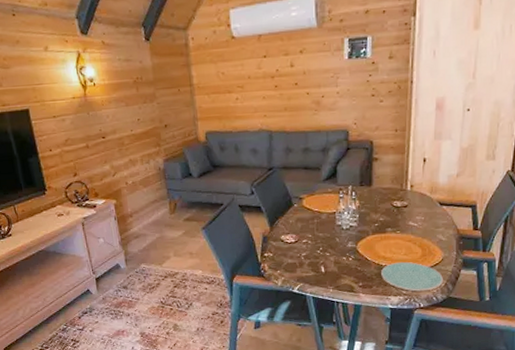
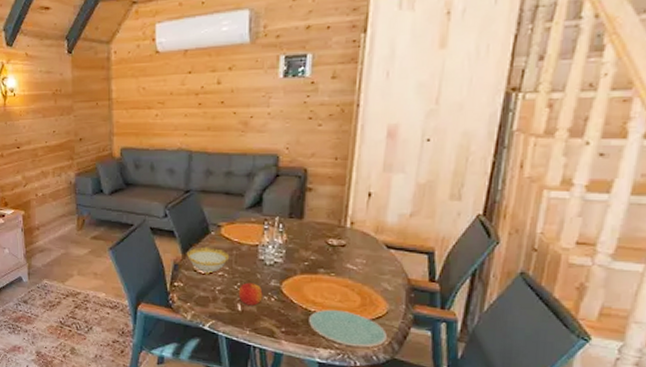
decorative bowl: none [274,218,312,244] -> present [187,247,230,275]
apple: none [321,246,342,267] -> present [238,282,263,306]

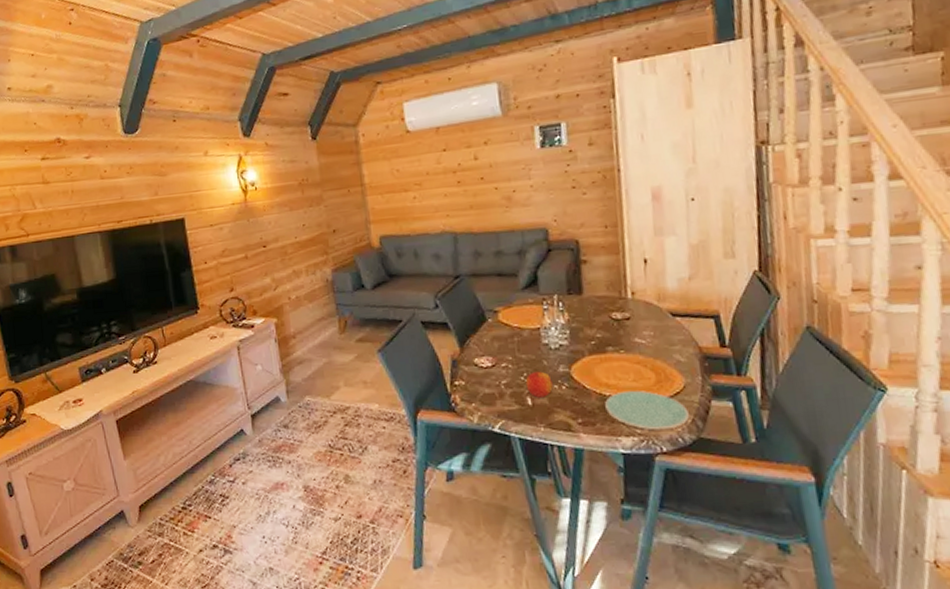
decorative bowl: present [187,247,230,275] -> none [465,336,512,369]

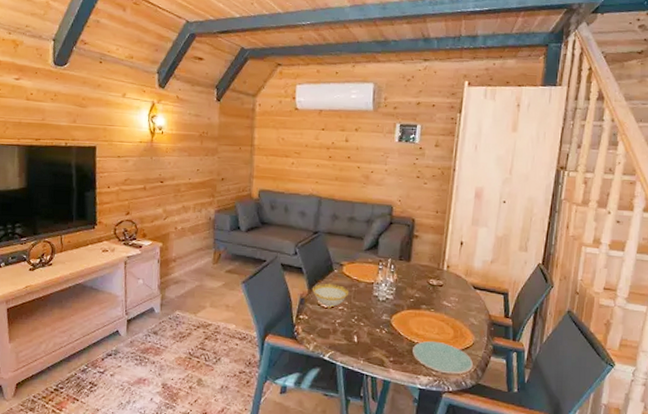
decorative bowl: none [465,336,512,369] -> present [313,283,349,309]
apple: present [525,371,553,398] -> none [355,316,376,338]

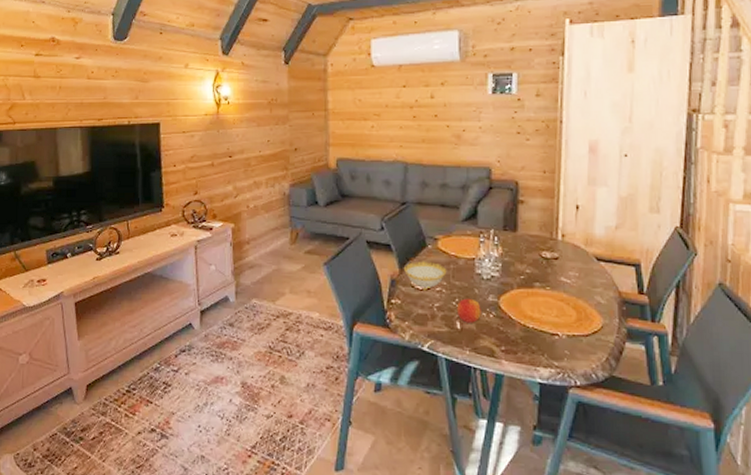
apple: none [355,316,376,338] -> present [456,298,481,323]
plate: present [413,340,473,374] -> none [528,325,604,365]

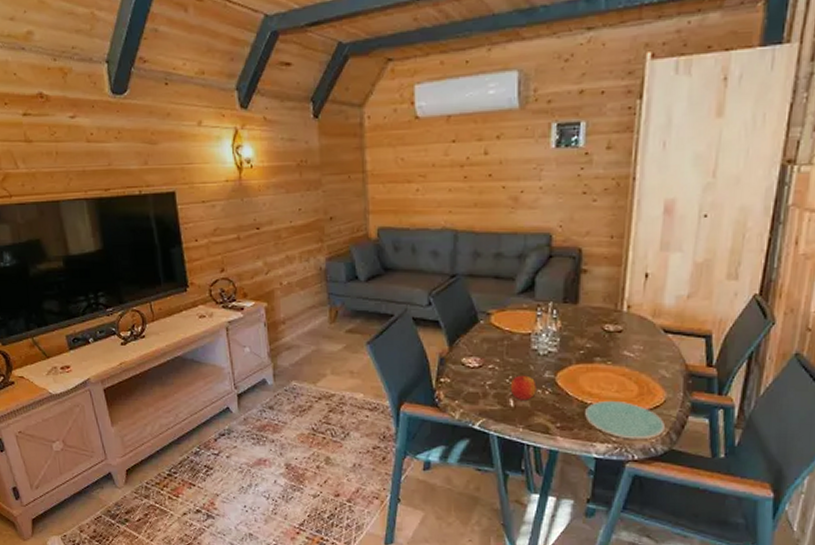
decorative bowl: present [404,261,447,291] -> none [454,337,501,369]
plate: none [528,325,604,365] -> present [585,400,665,440]

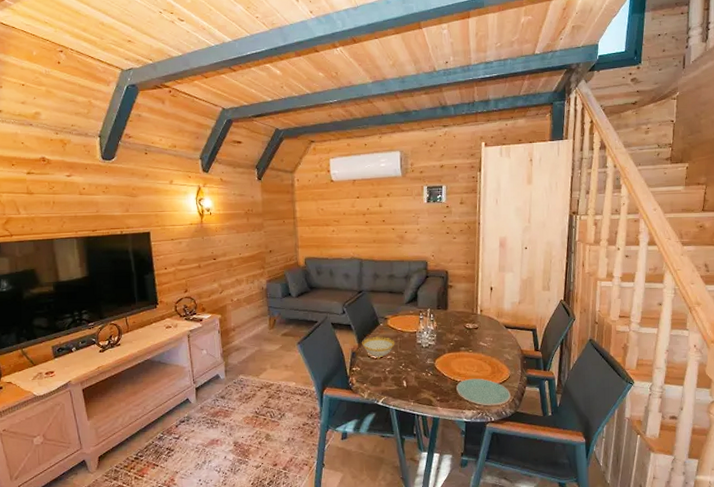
decorative bowl: none [454,337,501,369] -> present [362,336,395,359]
apple: present [510,375,537,400] -> none [403,362,422,381]

